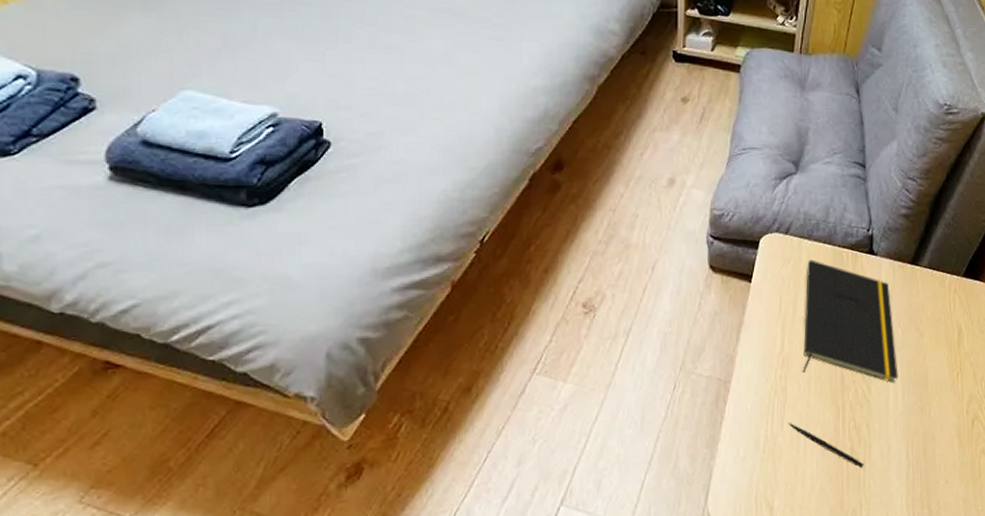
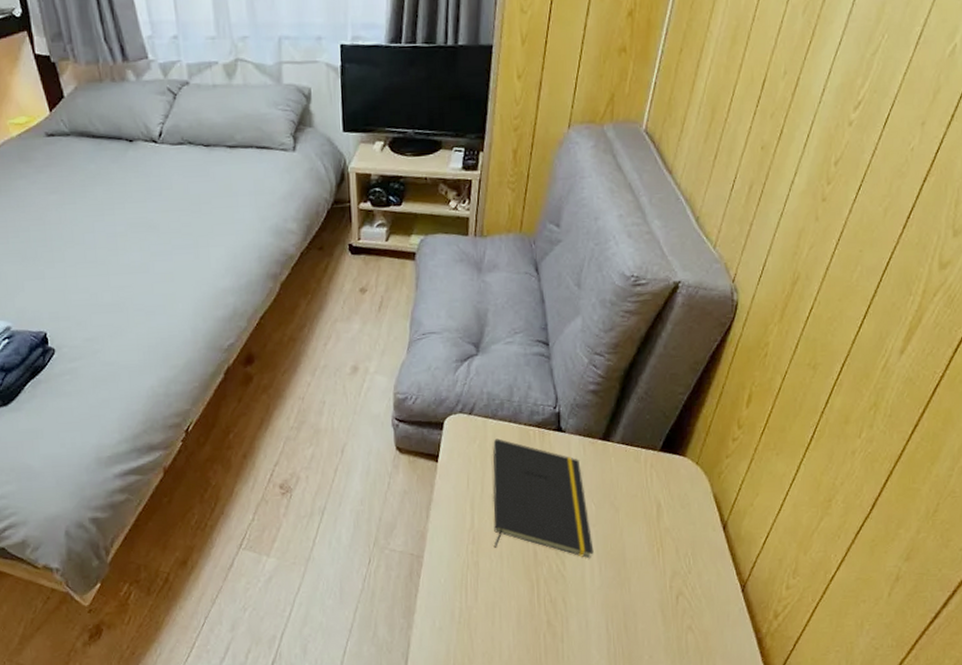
pen: present [788,423,864,469] -> none [482,596,562,641]

